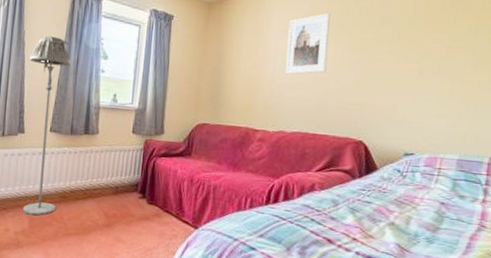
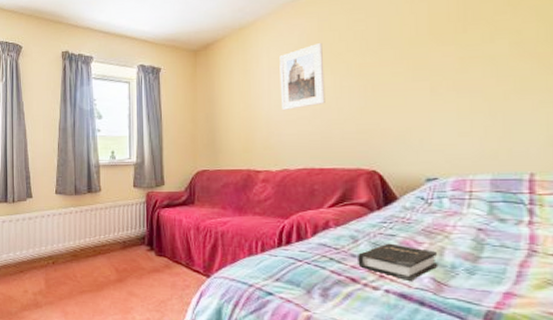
floor lamp: present [23,36,72,216] -> none [29,103,69,276]
hardback book: none [335,209,405,246] -> present [358,243,438,282]

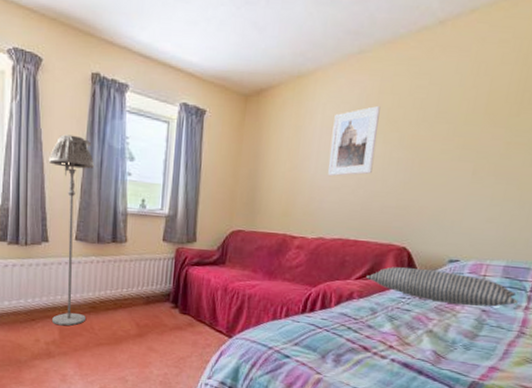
floor lamp: none [29,103,69,276] -> present [48,134,95,326]
pillow: none [340,191,519,225] -> present [366,266,519,307]
hardback book: present [358,243,438,282] -> none [372,317,444,353]

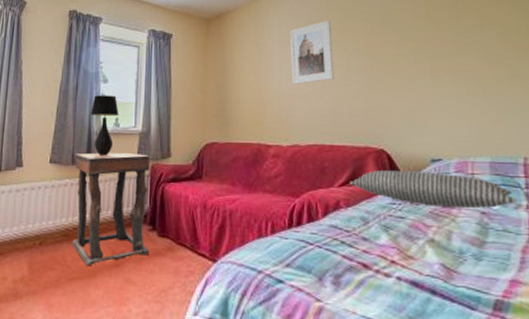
floor lamp: present [48,134,95,326] -> none [22,63,71,259]
side table: none [99,232,176,335] -> present [72,152,150,266]
table lamp: none [116,173,146,236] -> present [90,95,119,156]

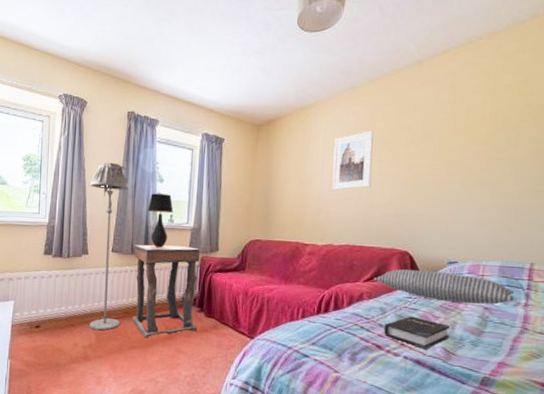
floor lamp: none [22,63,71,259] -> present [89,162,130,331]
hardback book: none [369,226,447,268] -> present [384,316,451,350]

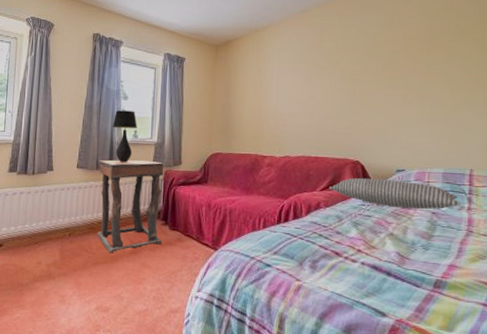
floor lamp: present [89,162,130,331] -> none [54,81,95,248]
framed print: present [332,130,374,191] -> none [286,49,323,106]
hardback book: present [384,316,451,350] -> none [341,223,403,256]

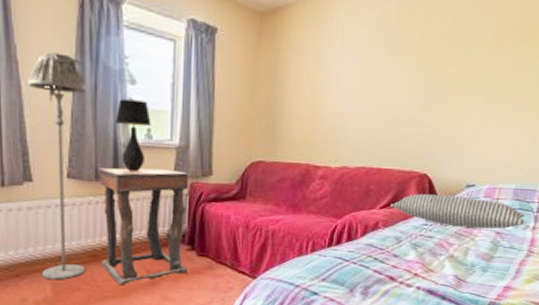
floor lamp: none [54,81,95,248] -> present [27,52,88,280]

